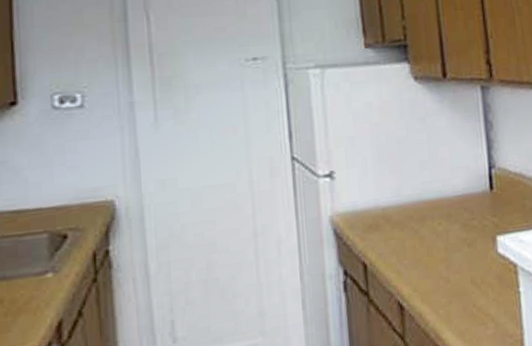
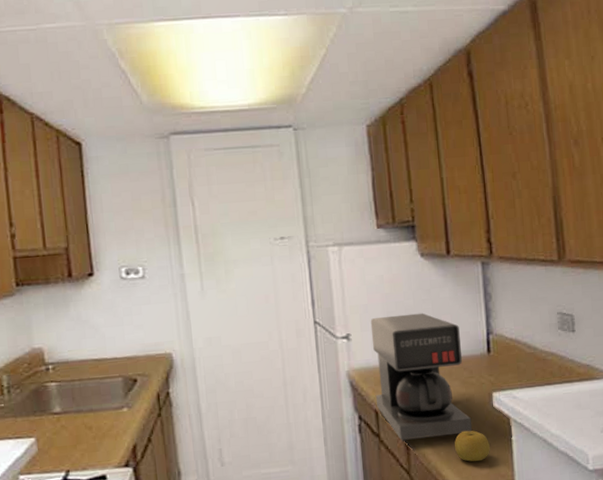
coffee maker: none [357,145,476,301] -> present [370,313,473,443]
fruit: none [455,282,496,321] -> present [454,430,491,462]

